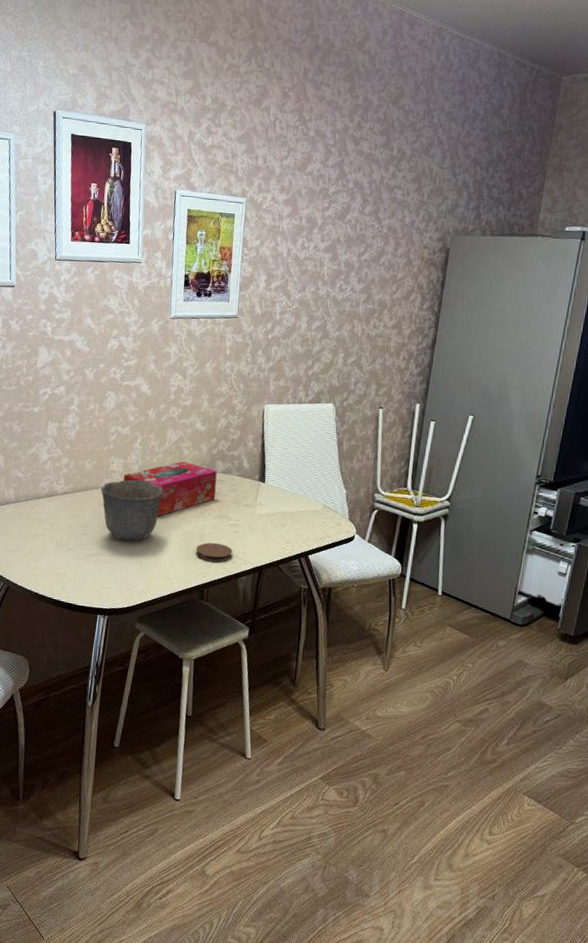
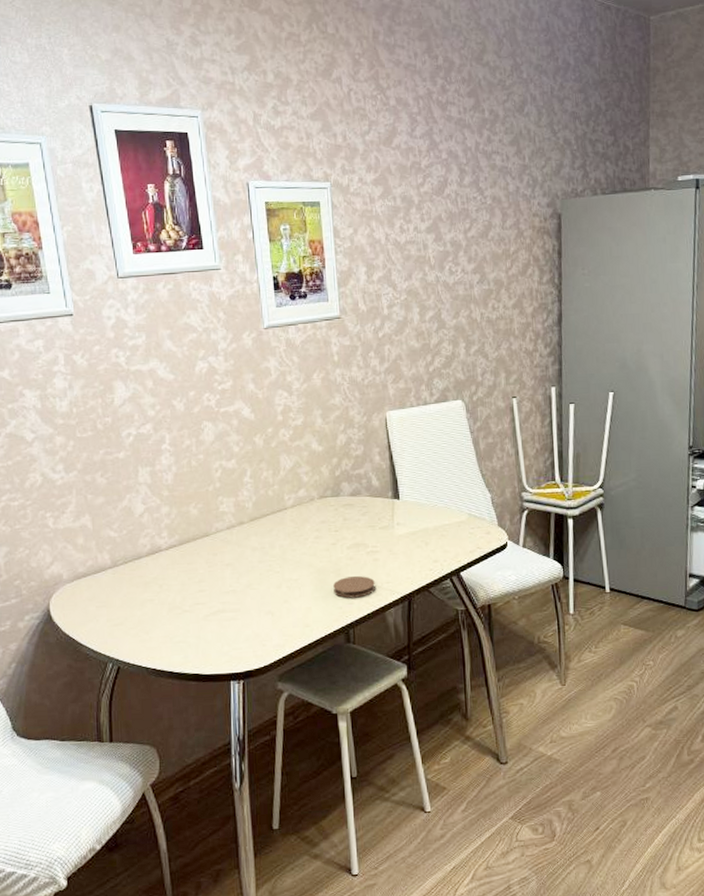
cup: present [100,480,163,541] -> none [212,518,285,590]
tissue box: present [123,461,217,517] -> none [236,489,346,557]

